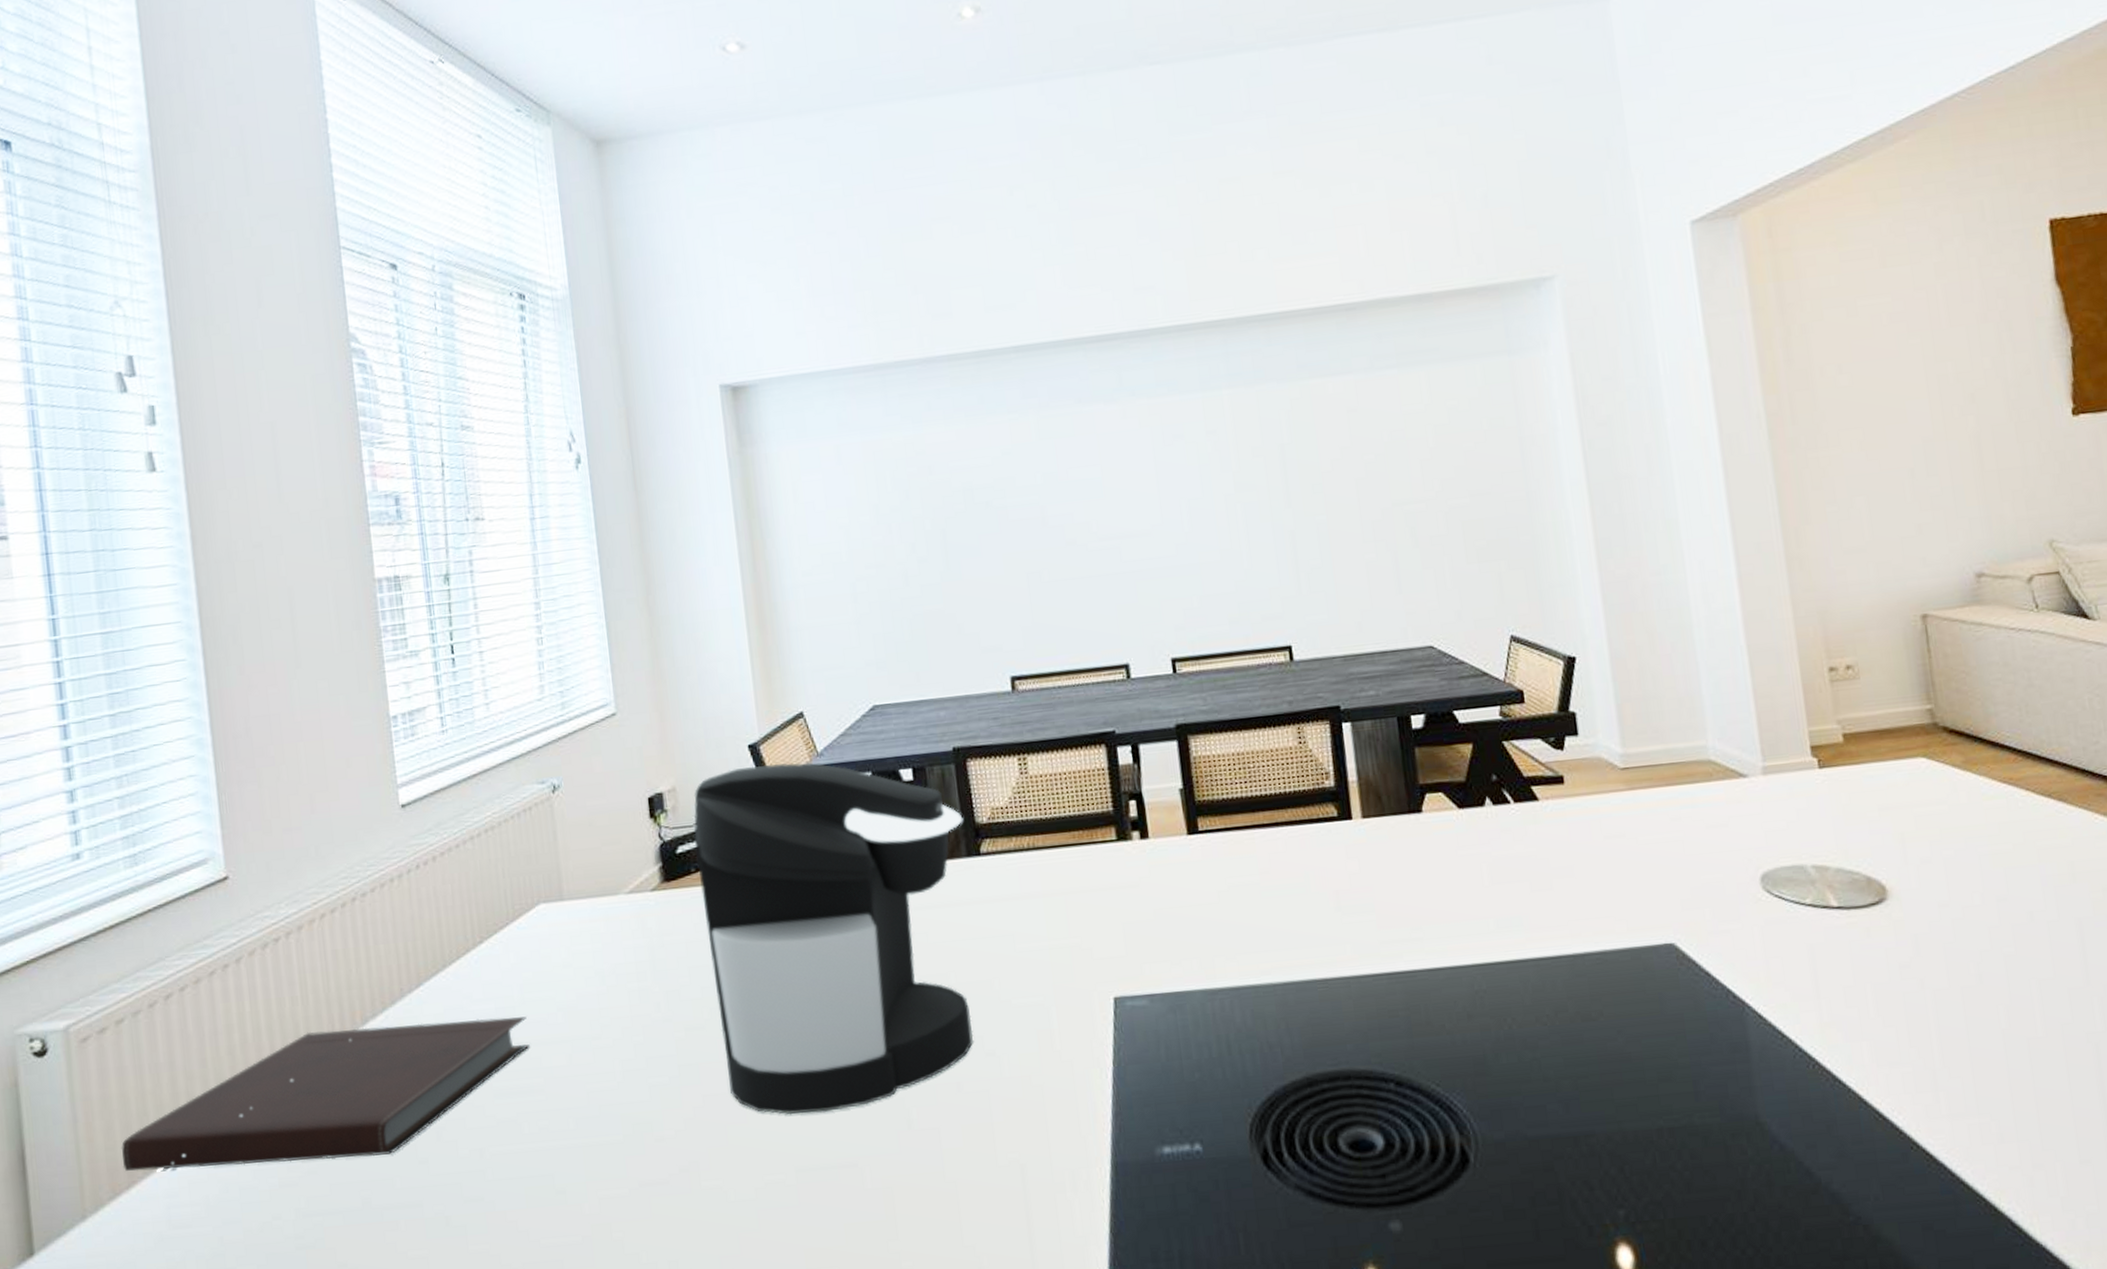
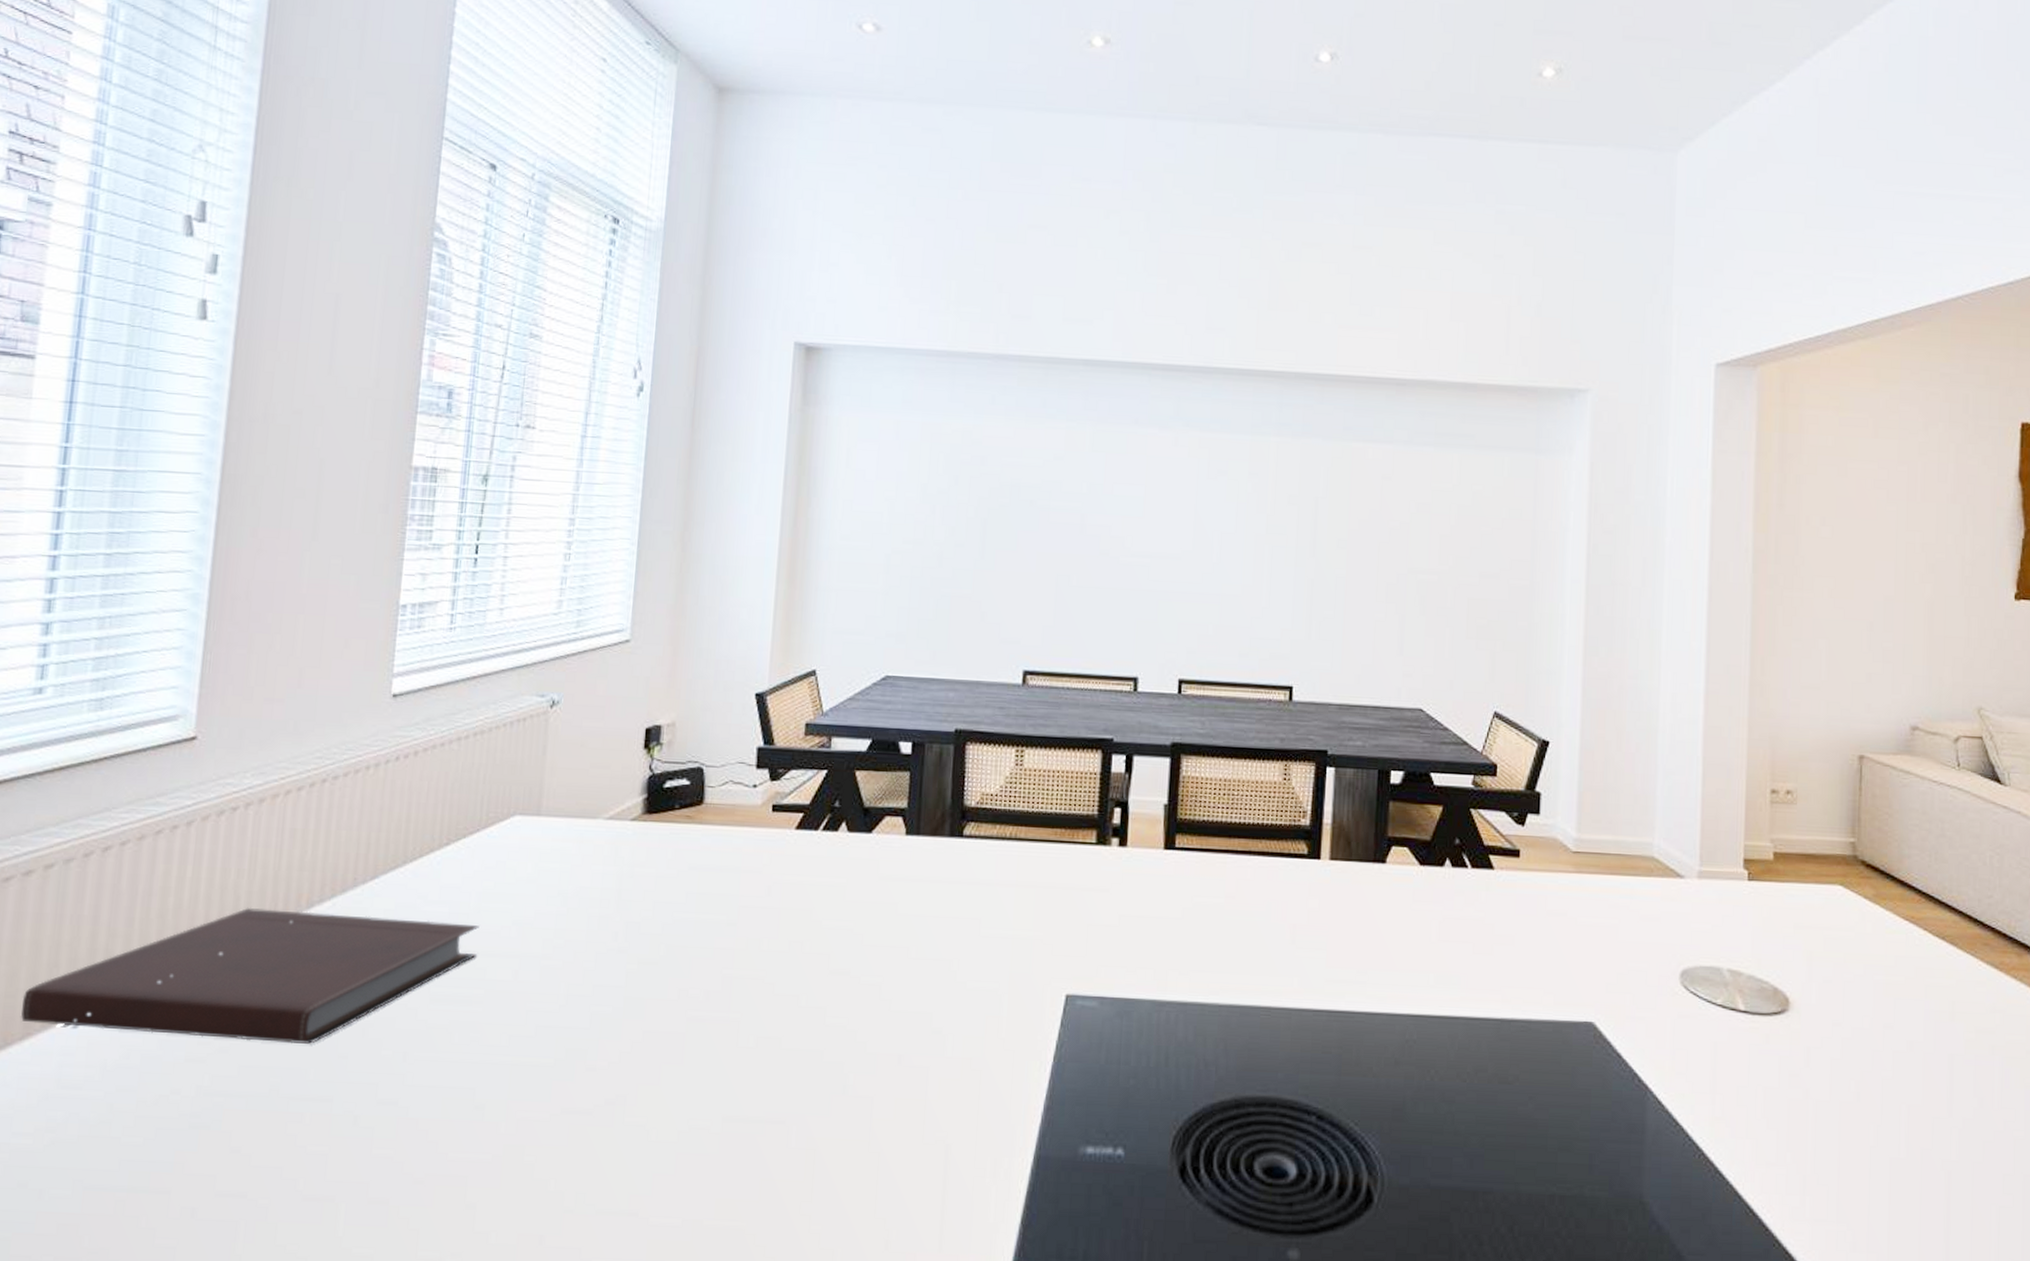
coffee maker: present [693,762,974,1115] -> none [672,714,953,1065]

